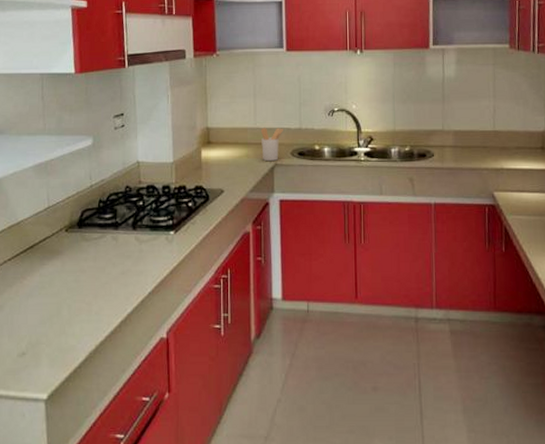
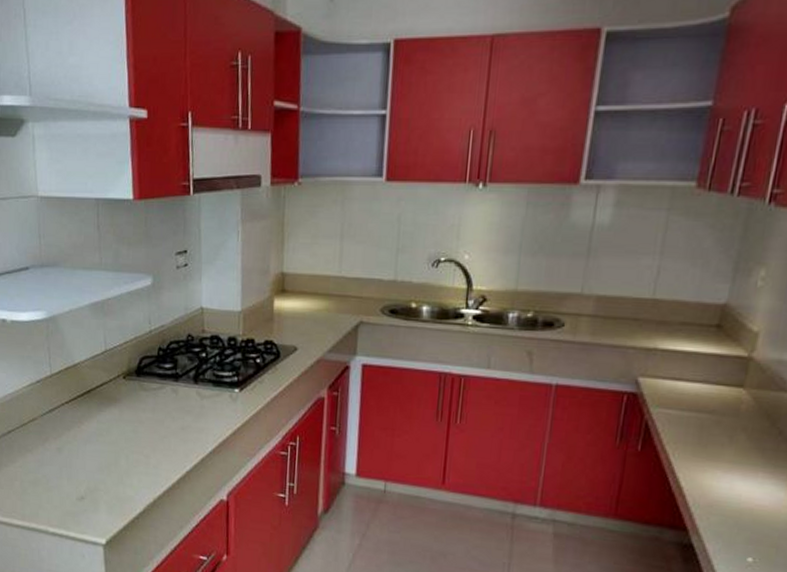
utensil holder: present [260,127,285,162] -> none [345,276,375,319]

